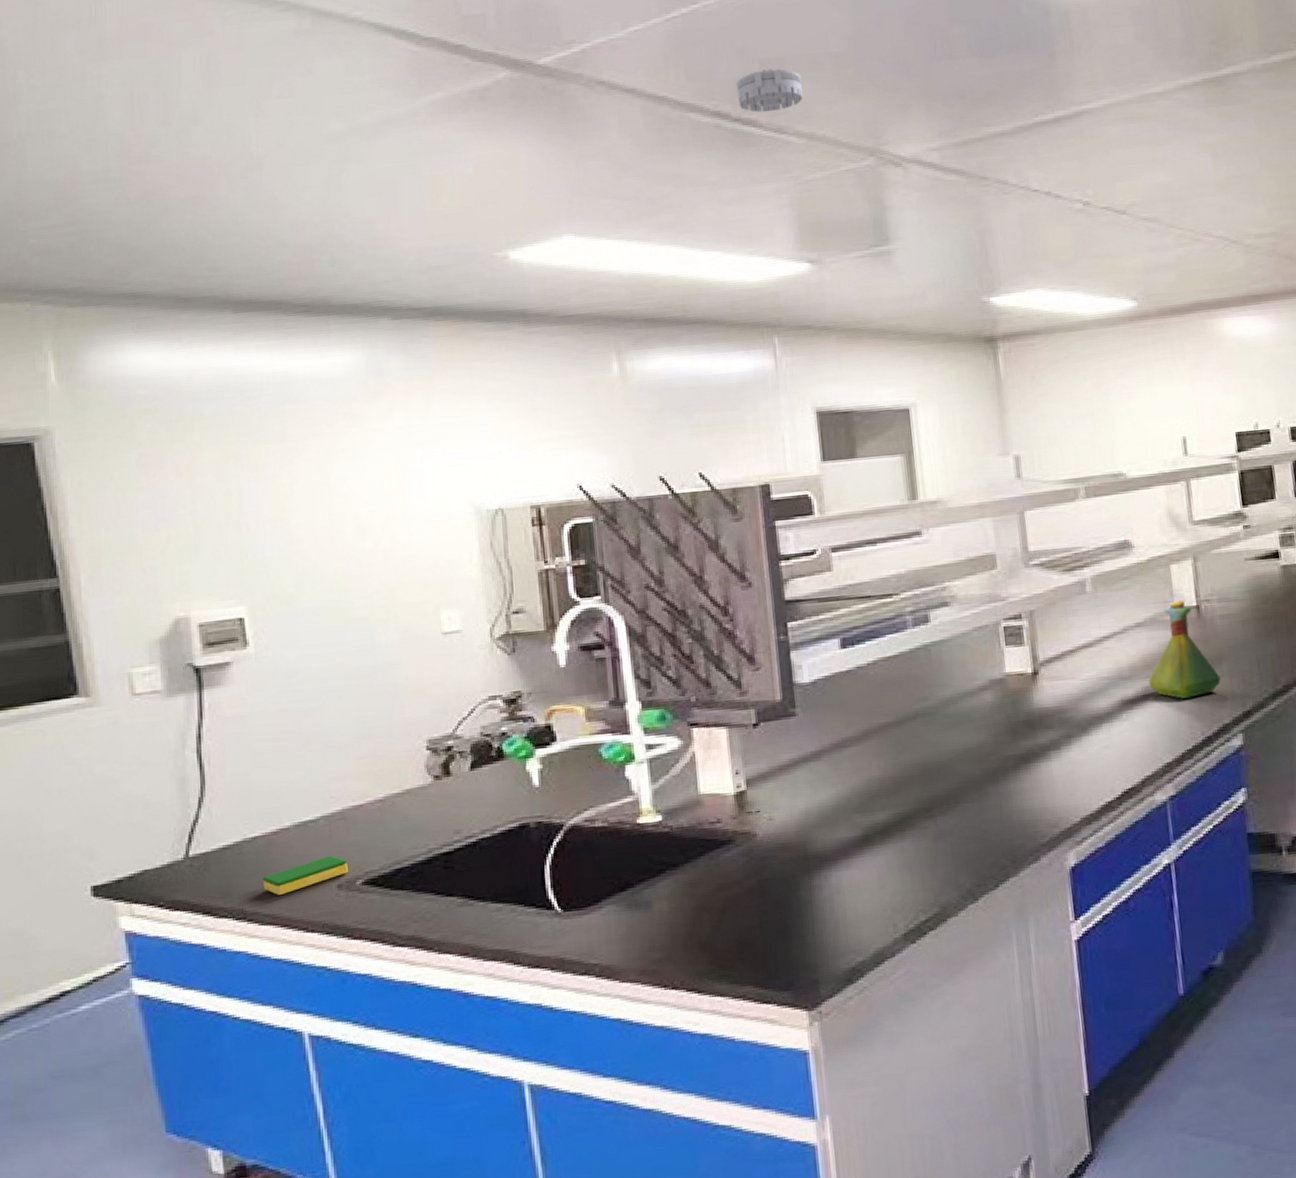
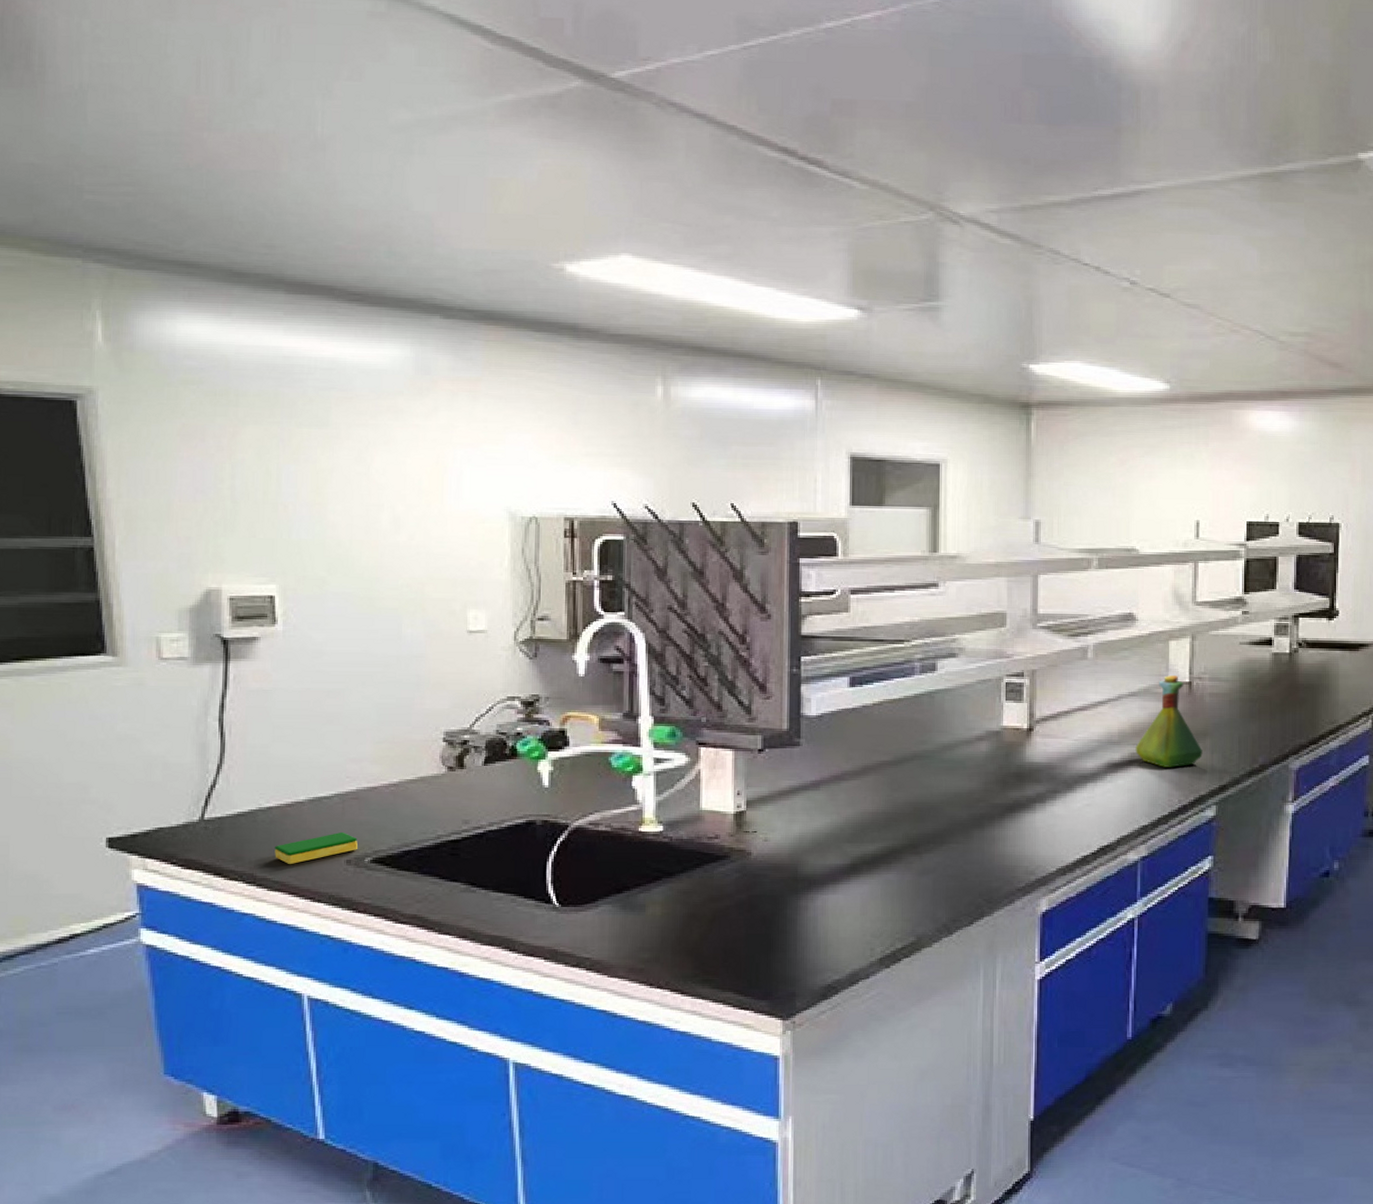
smoke detector: present [736,68,803,112] -> none [806,110,870,154]

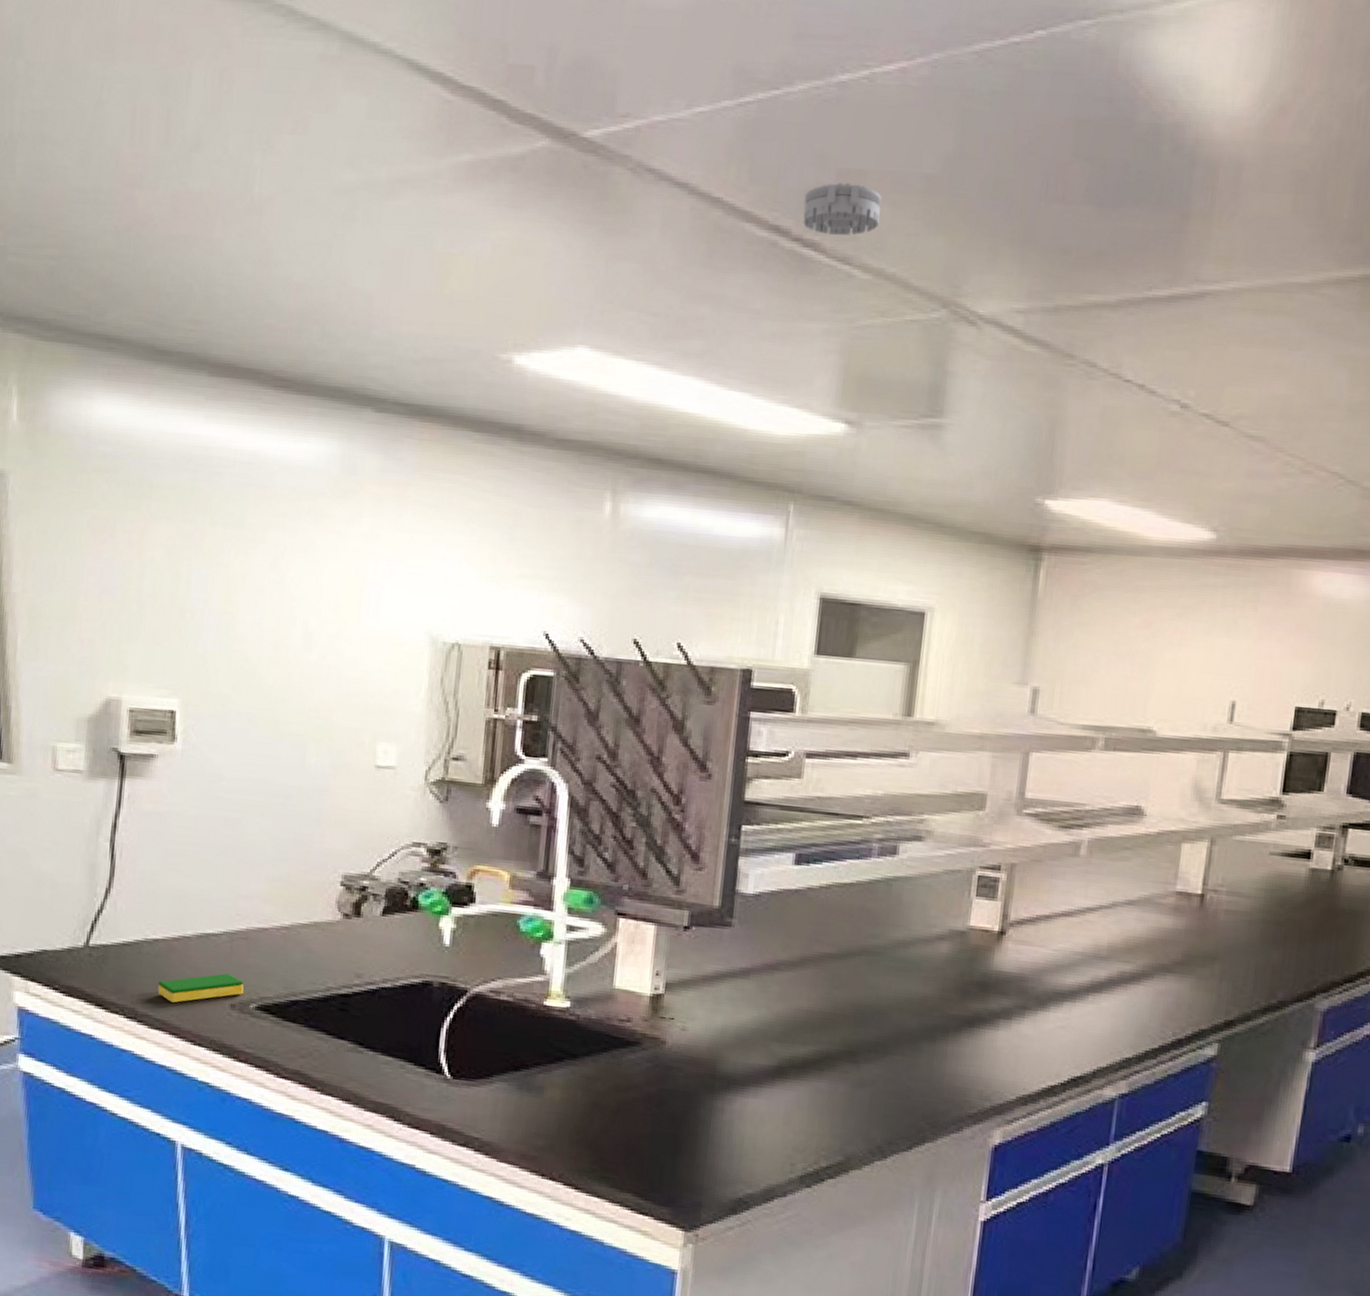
smoke detector: none [806,110,870,154] -> present [802,182,882,236]
flask: present [1135,675,1202,768] -> none [1126,884,1209,994]

